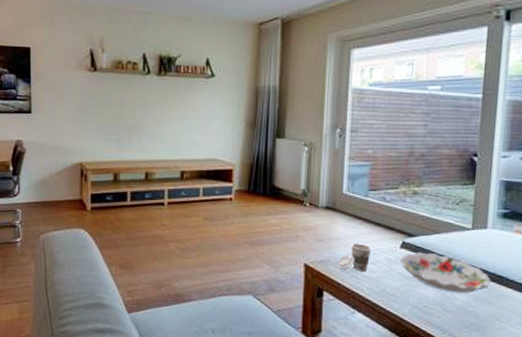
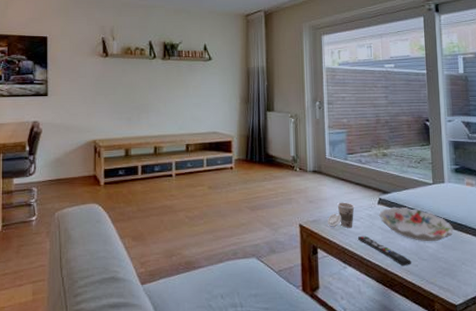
remote control: none [371,281,433,316] -> present [357,235,411,266]

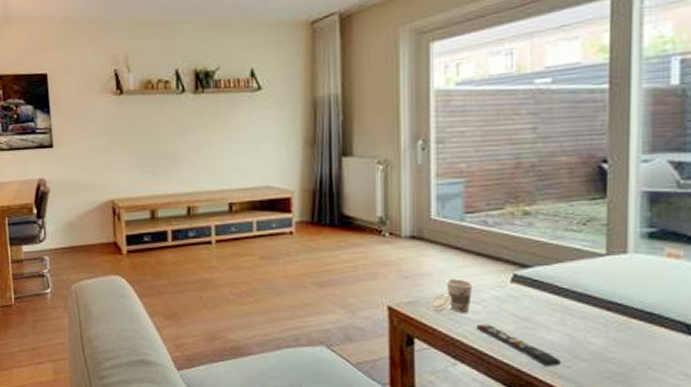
decorative bowl: present [378,207,454,242] -> none [511,286,637,336]

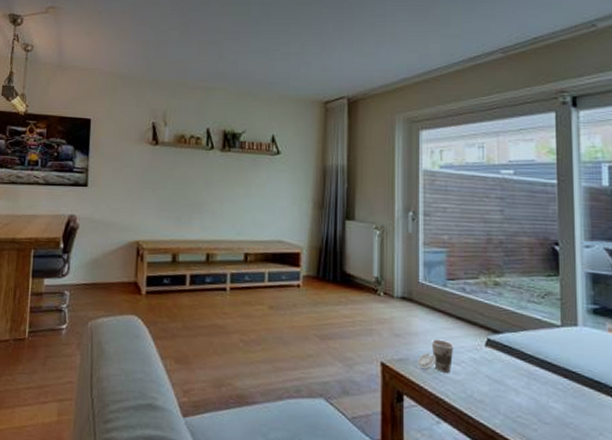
remote control: present [475,324,561,366] -> none [456,384,528,429]

